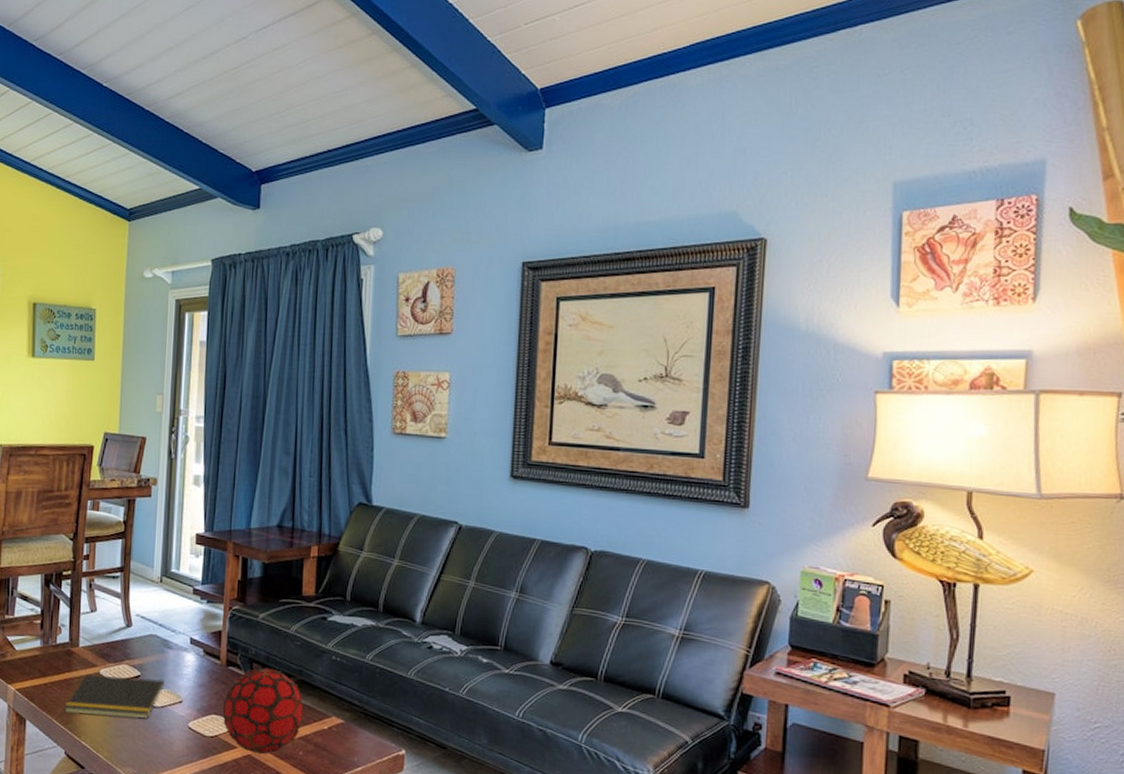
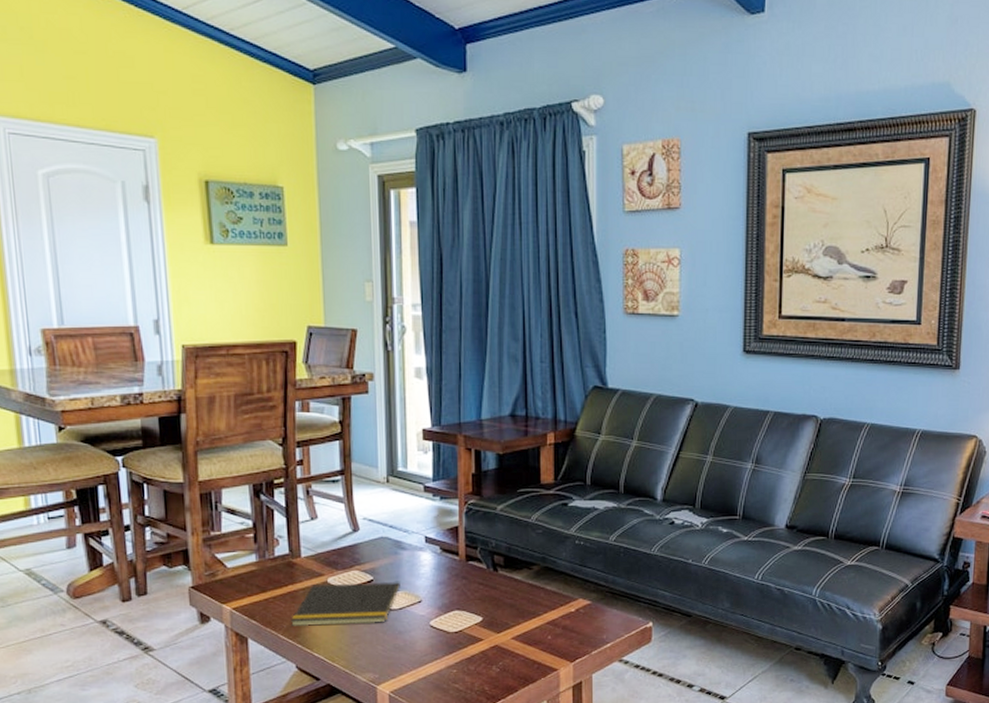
decorative orb: present [222,667,303,755] -> none [465,558,549,644]

